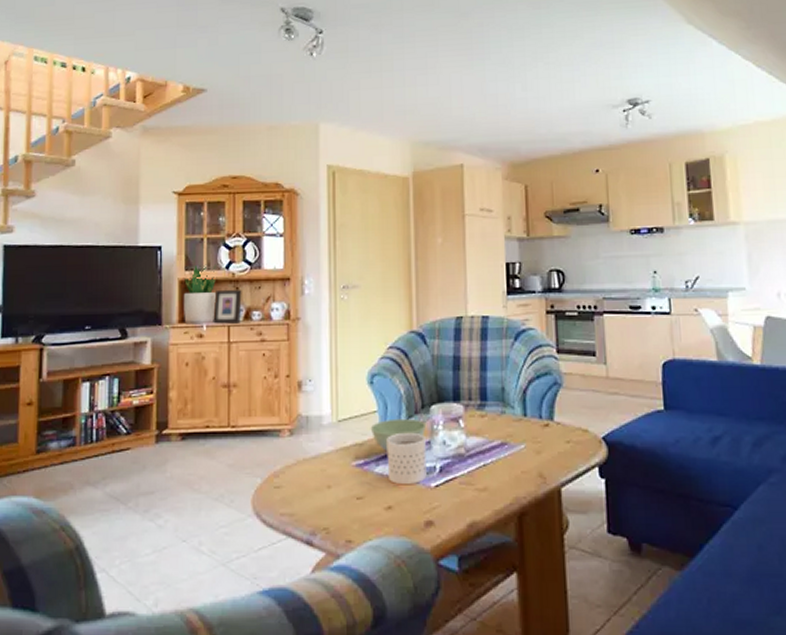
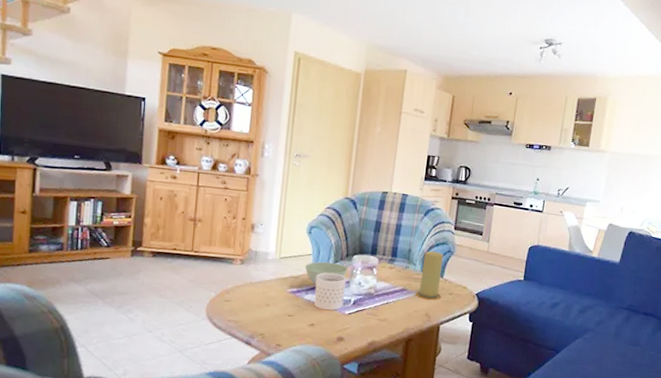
planter: present [183,264,216,325] -> none [161,118,192,169]
picture frame: present [213,289,242,324] -> none [185,141,212,172]
candle: none [520,385,556,453] -> present [415,250,444,300]

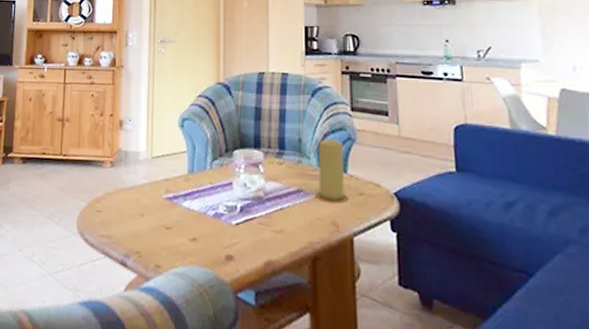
bowl: present [304,261,348,286] -> none [179,159,230,189]
mug: present [313,272,346,311] -> none [193,172,228,221]

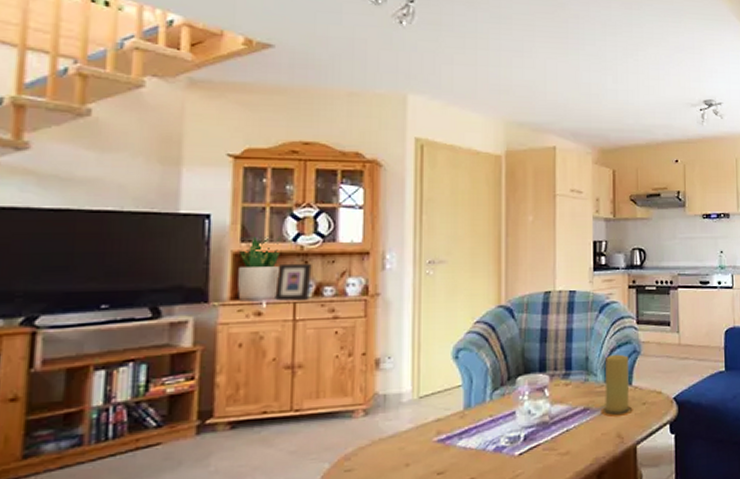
planter: none [30,17,57,67] -> present [237,235,280,302]
picture frame: none [52,38,77,68] -> present [275,263,312,301]

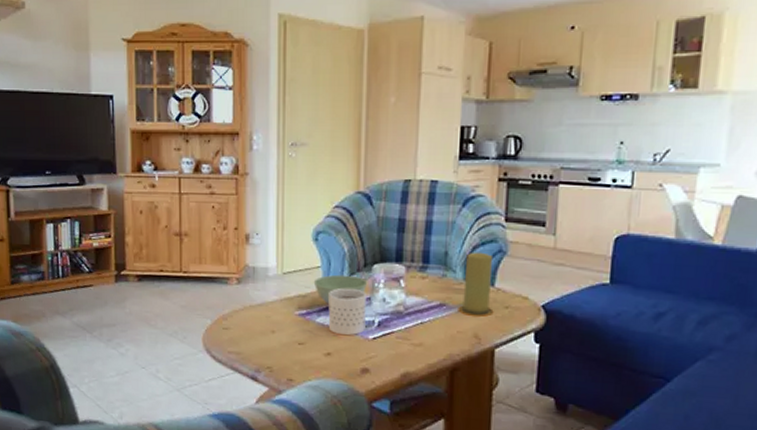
planter: present [237,235,280,302] -> none [135,115,167,175]
picture frame: present [275,263,312,301] -> none [164,141,192,176]
bowl: none [454,390,512,426] -> present [313,274,368,305]
mug: none [471,404,511,457] -> present [328,287,366,336]

